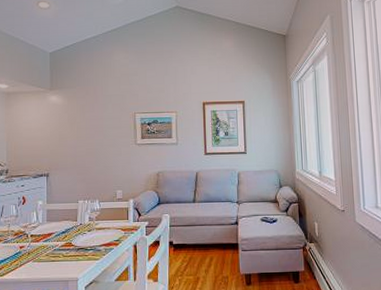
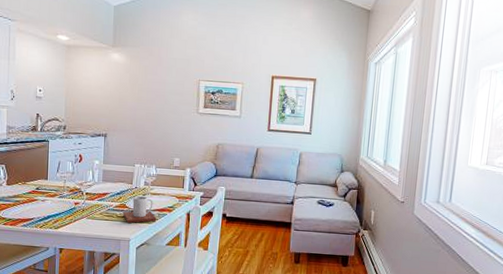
mug: none [69,232,104,262] -> present [123,195,157,224]

